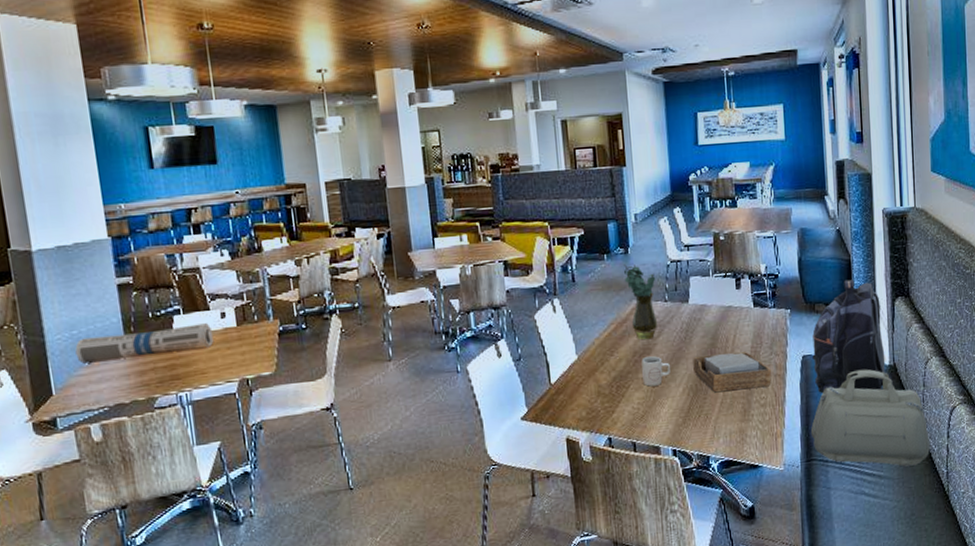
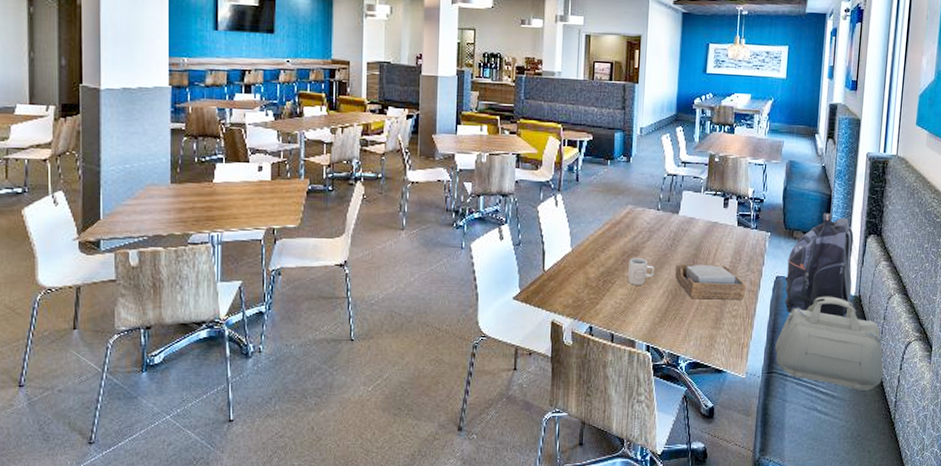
newspaper: present [75,323,214,364] -> none [126,172,249,196]
vase: present [624,264,658,340] -> none [624,171,652,243]

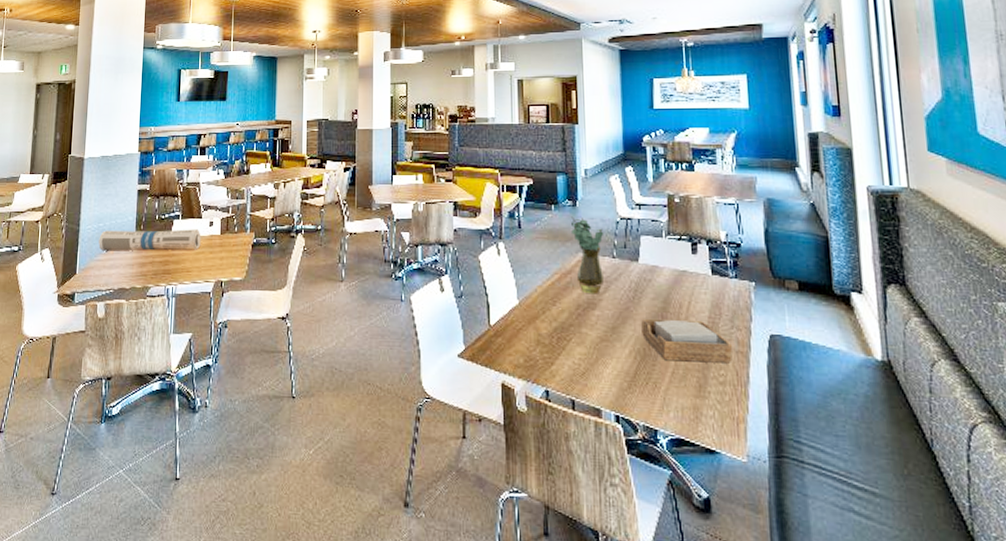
newspaper: none [126,172,249,196] -> present [98,229,201,251]
vase: none [624,171,652,243] -> present [571,216,605,294]
mug: present [627,258,655,285] -> none [584,312,617,343]
handbag: present [774,296,883,391] -> none [780,360,943,489]
backpack: present [785,213,854,317] -> none [782,258,877,388]

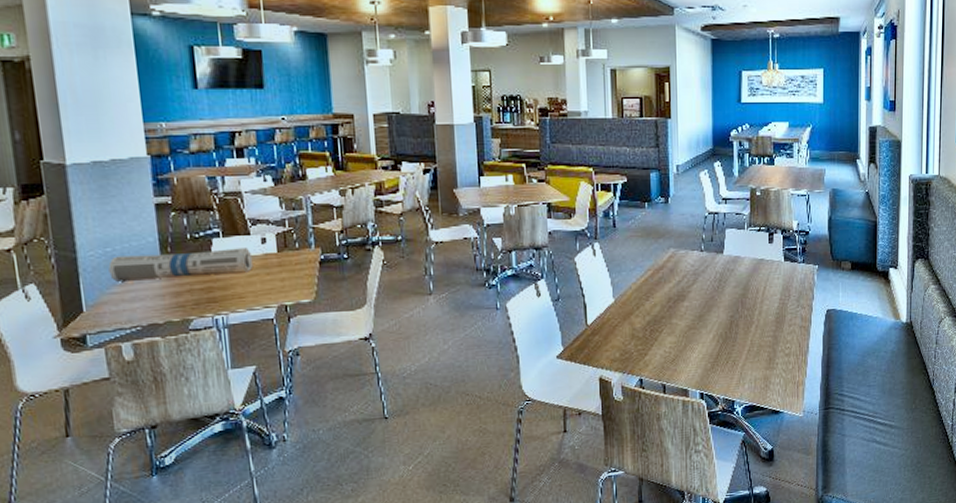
vase: present [571,216,605,294] -> none [664,213,694,287]
napkin holder: present [641,318,733,363] -> none [724,303,797,341]

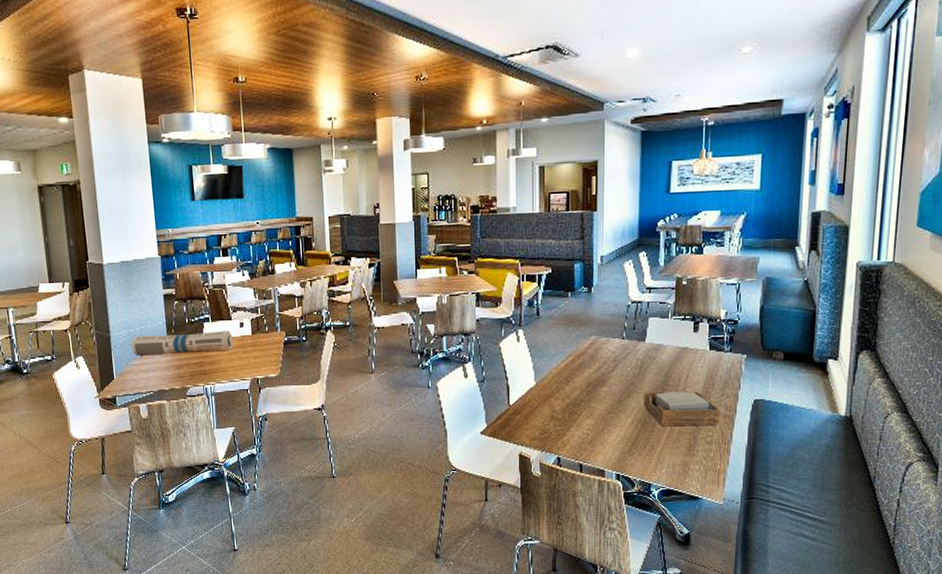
napkin holder: none [724,303,797,341] -> present [644,390,720,427]

